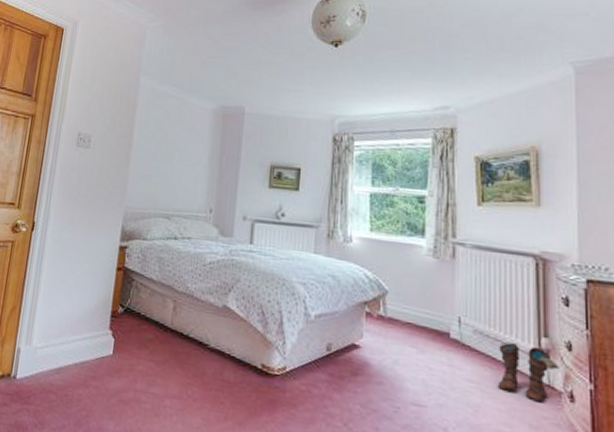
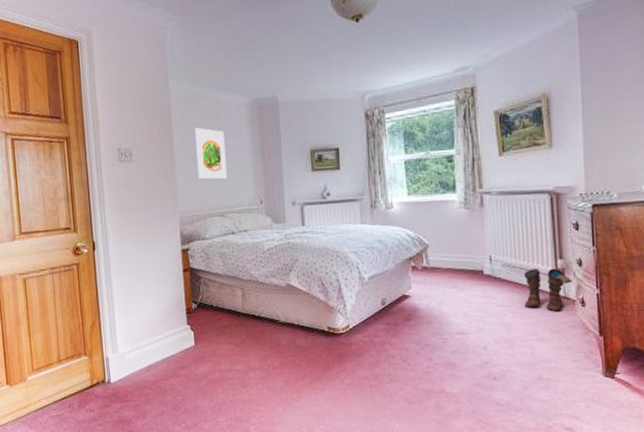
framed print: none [151,125,185,181] -> present [195,127,227,180]

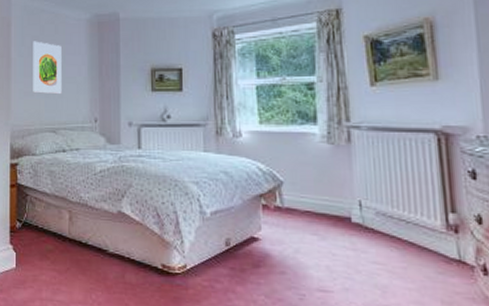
boots: present [524,268,573,312] -> none [404,222,470,279]

